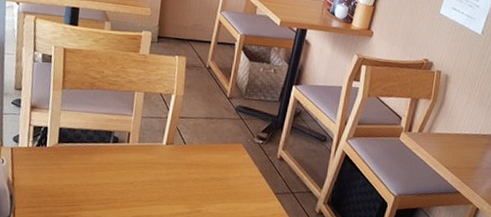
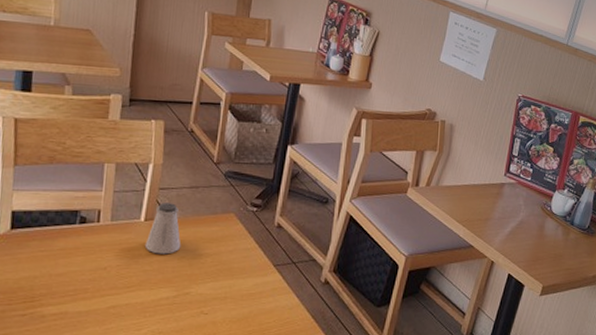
saltshaker: none [165,130,196,176] -> present [144,203,181,255]

